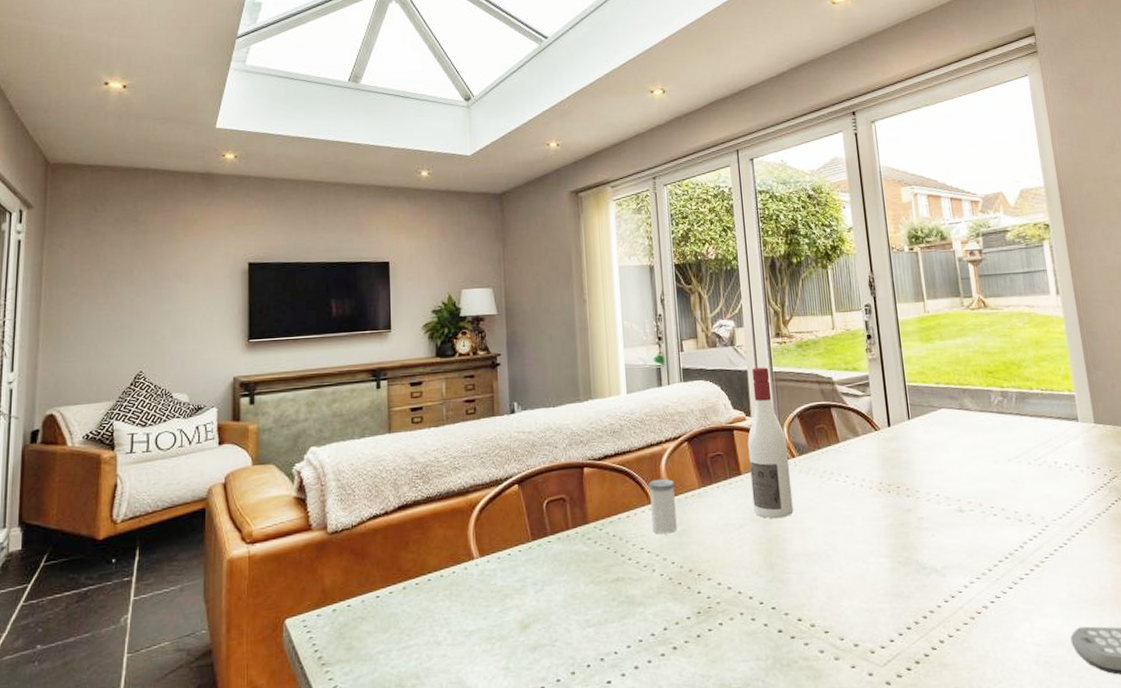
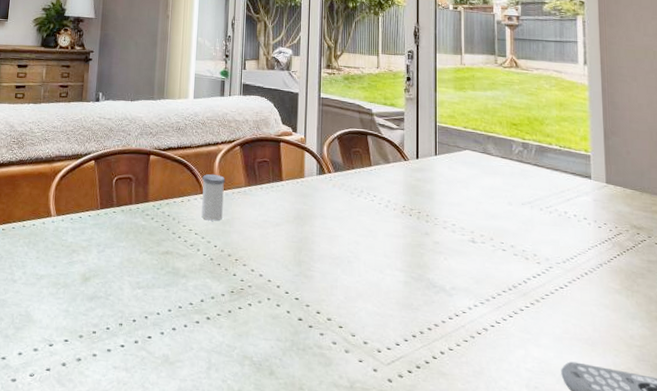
wine bottle: present [747,367,794,519] -> none [290,92,326,223]

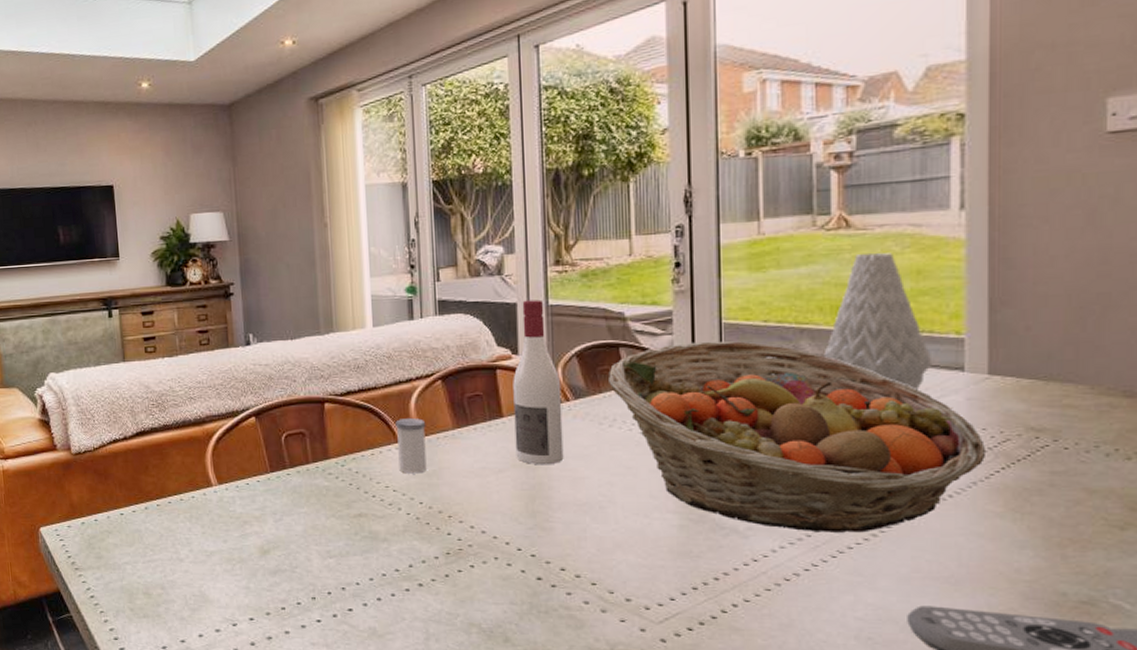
wine bottle: none [290,92,326,223] -> present [513,300,564,465]
fruit basket: none [359,137,607,298] -> present [609,341,985,533]
vase: none [502,87,571,191] -> present [823,253,933,391]

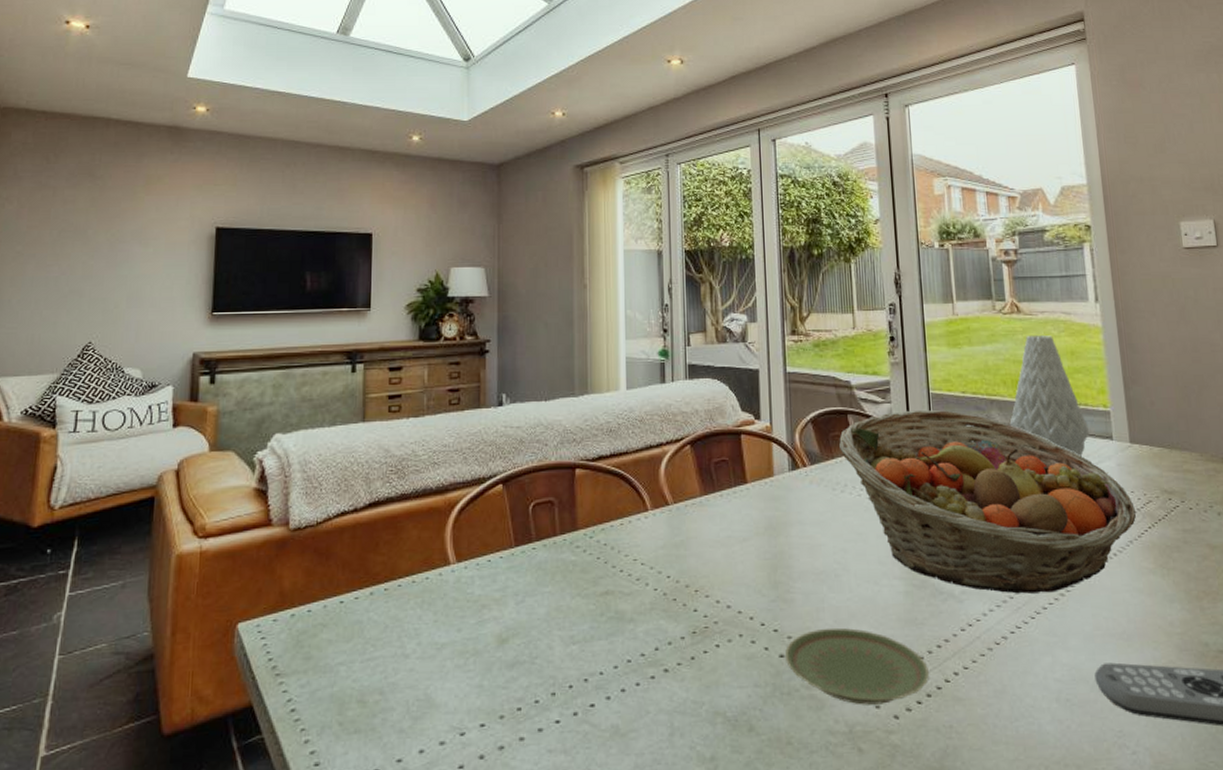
salt shaker: present [395,417,427,474] -> none [645,484,675,545]
wine bottle: present [513,300,564,465] -> none [756,367,802,533]
plate: none [542,556,703,628] -> present [784,627,929,705]

